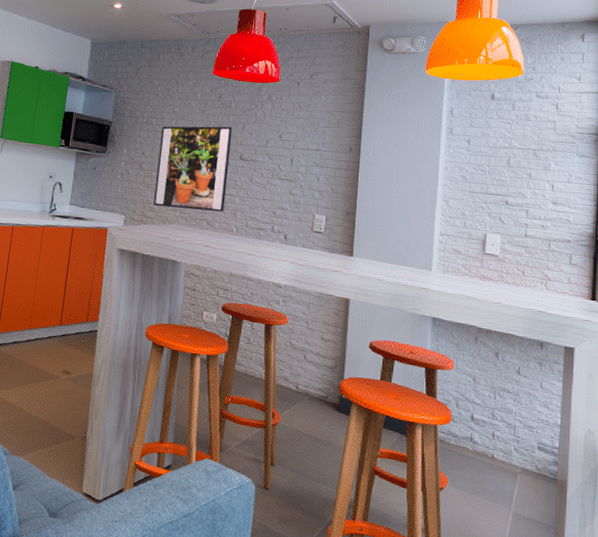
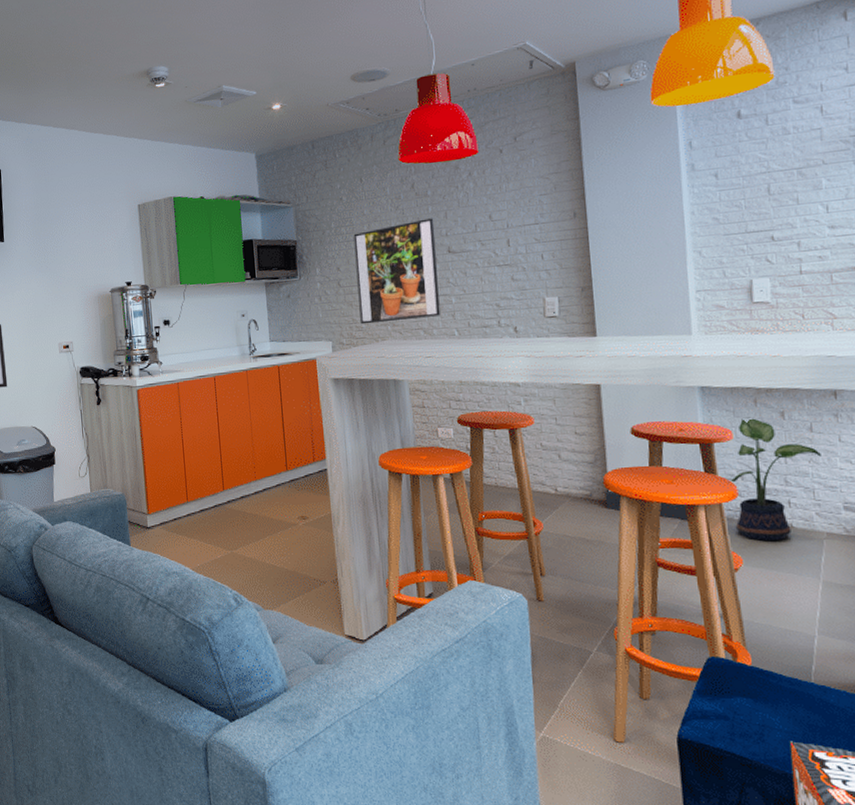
potted plant: none [445,351,524,468] -> present [728,417,821,542]

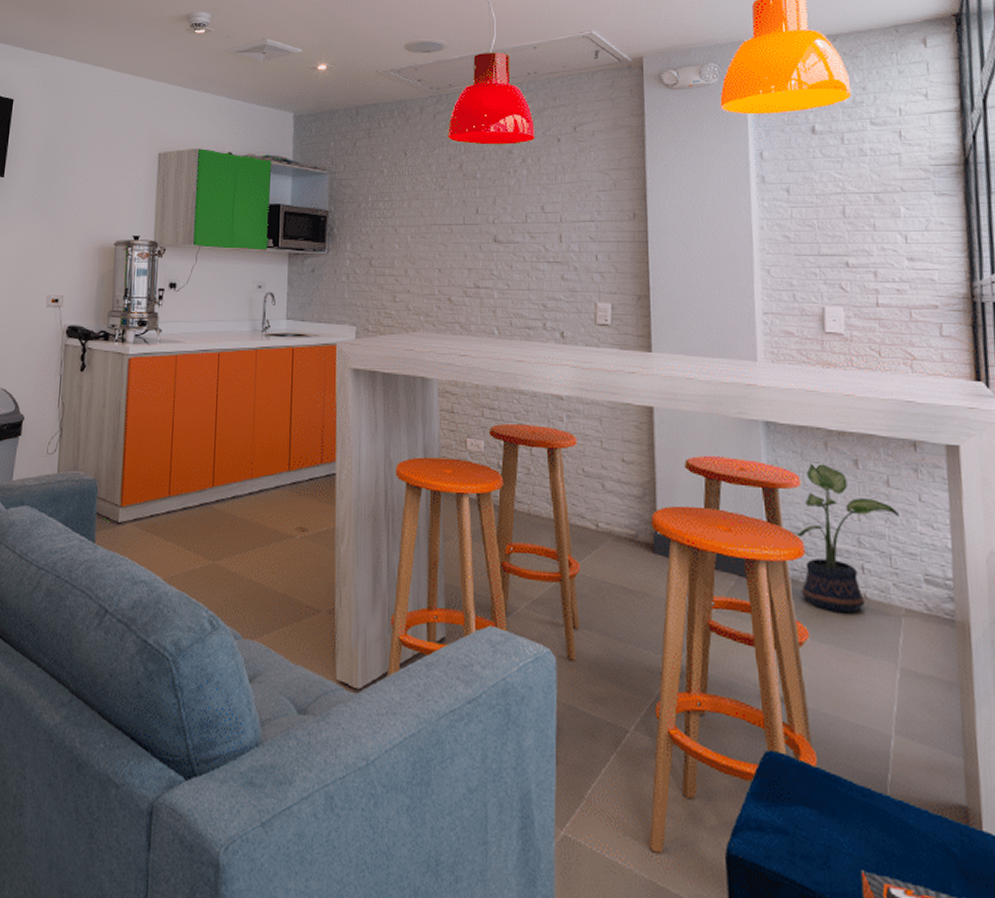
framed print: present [353,218,441,325] -> none [390,202,481,311]

